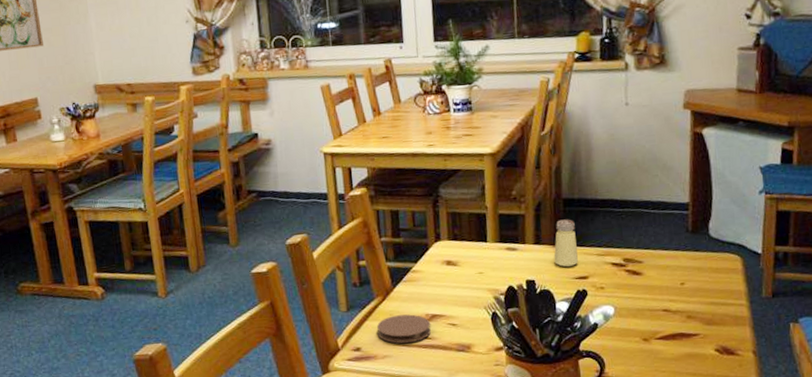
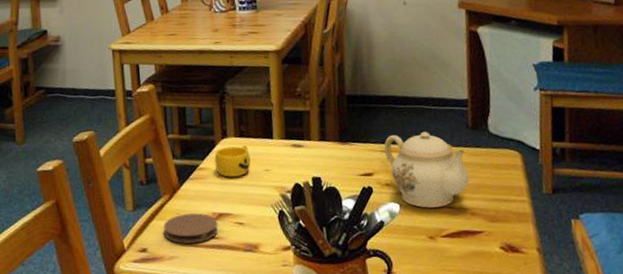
cup: none [427,248,464,280] -> present [214,145,251,177]
saltshaker: present [554,219,578,267] -> none [339,115,363,164]
teapot: none [600,235,687,311] -> present [384,131,470,208]

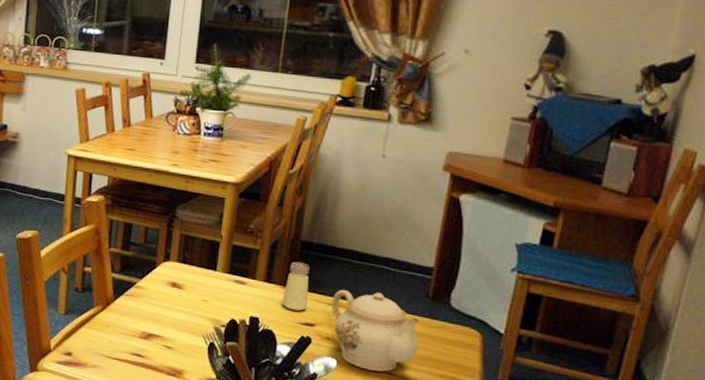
coaster: present [164,213,218,244] -> none [91,327,146,358]
cup: present [214,145,251,177] -> none [152,270,190,302]
saltshaker: none [339,115,363,164] -> present [282,261,310,311]

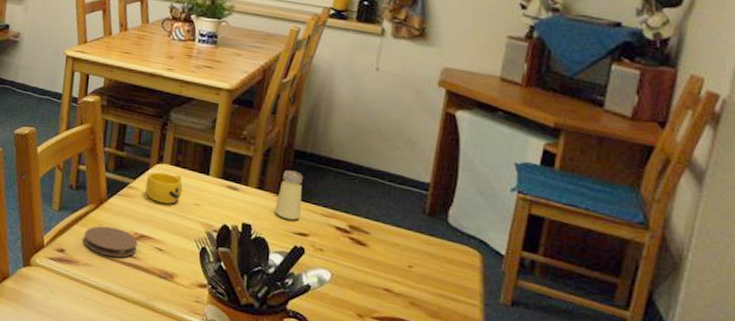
coaster: none [91,327,146,358] -> present [84,226,138,258]
cup: none [152,270,190,302] -> present [145,172,183,204]
teapot: present [331,290,422,372] -> none [325,201,419,288]

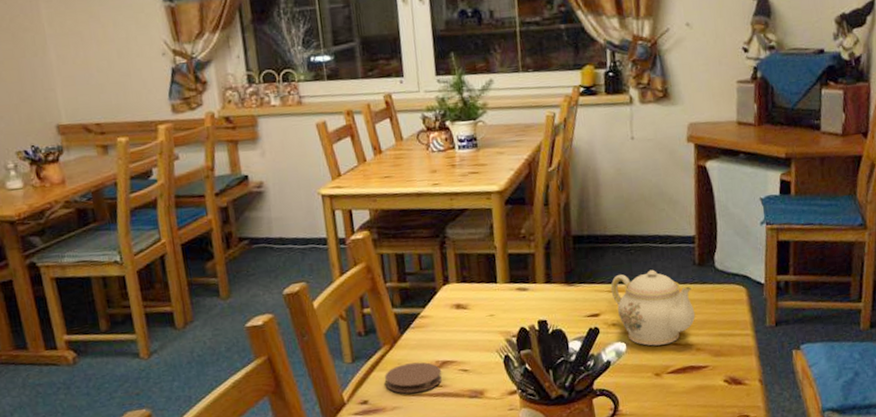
cup: present [145,172,183,204] -> none [436,291,474,325]
saltshaker: present [275,170,303,220] -> none [565,256,589,305]
teapot: none [325,201,419,288] -> present [610,269,696,346]

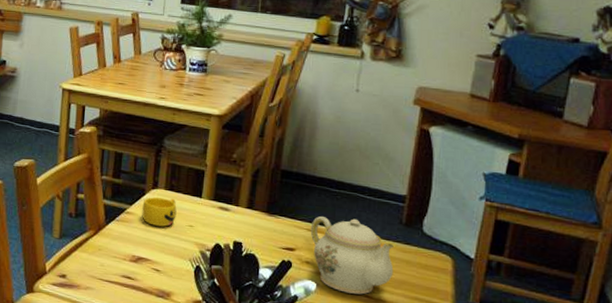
coaster: present [385,362,442,394] -> none [84,251,136,280]
cup: none [436,291,474,325] -> present [142,197,177,227]

